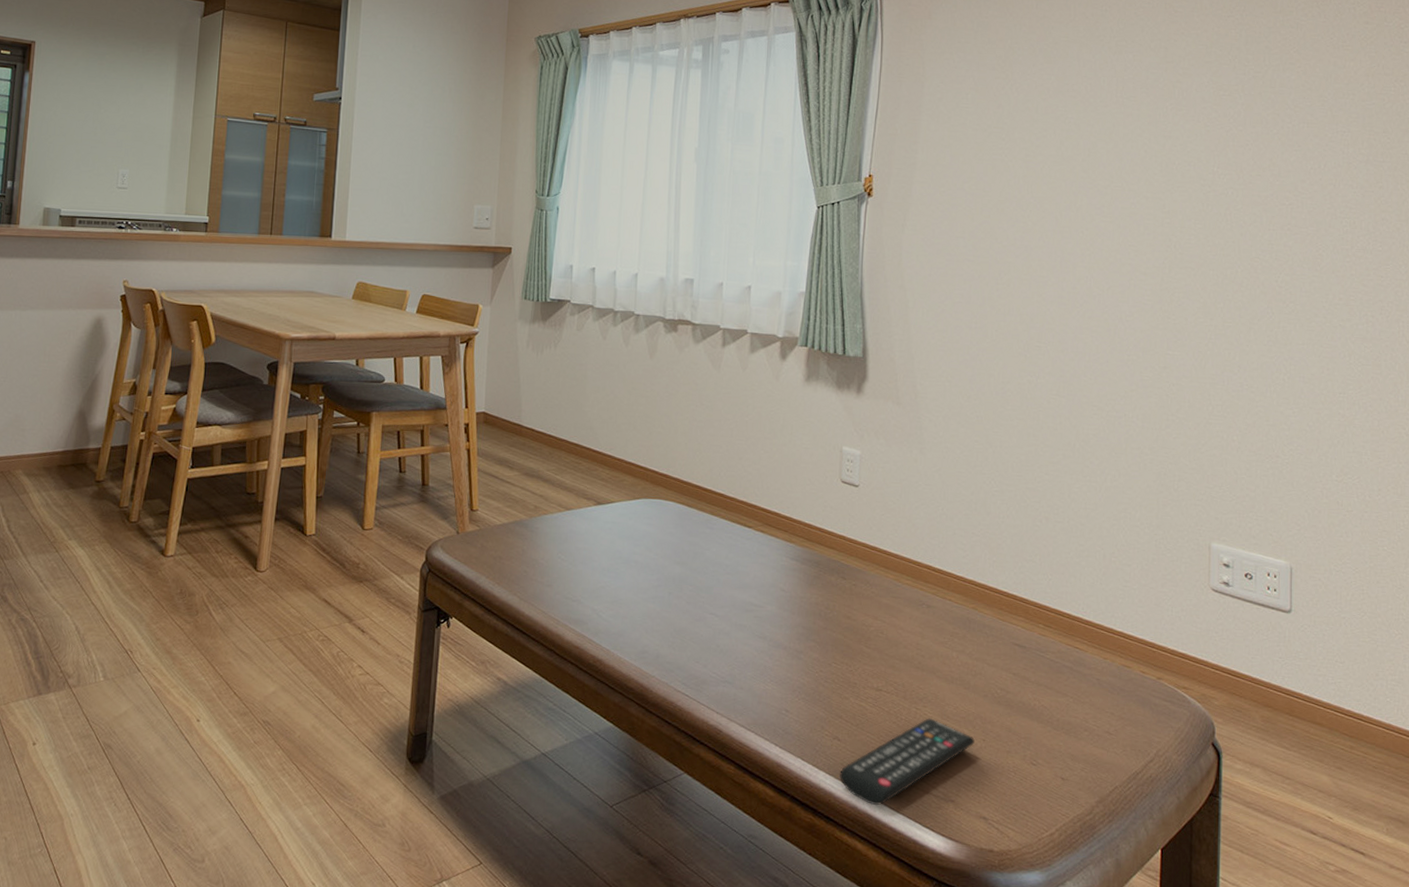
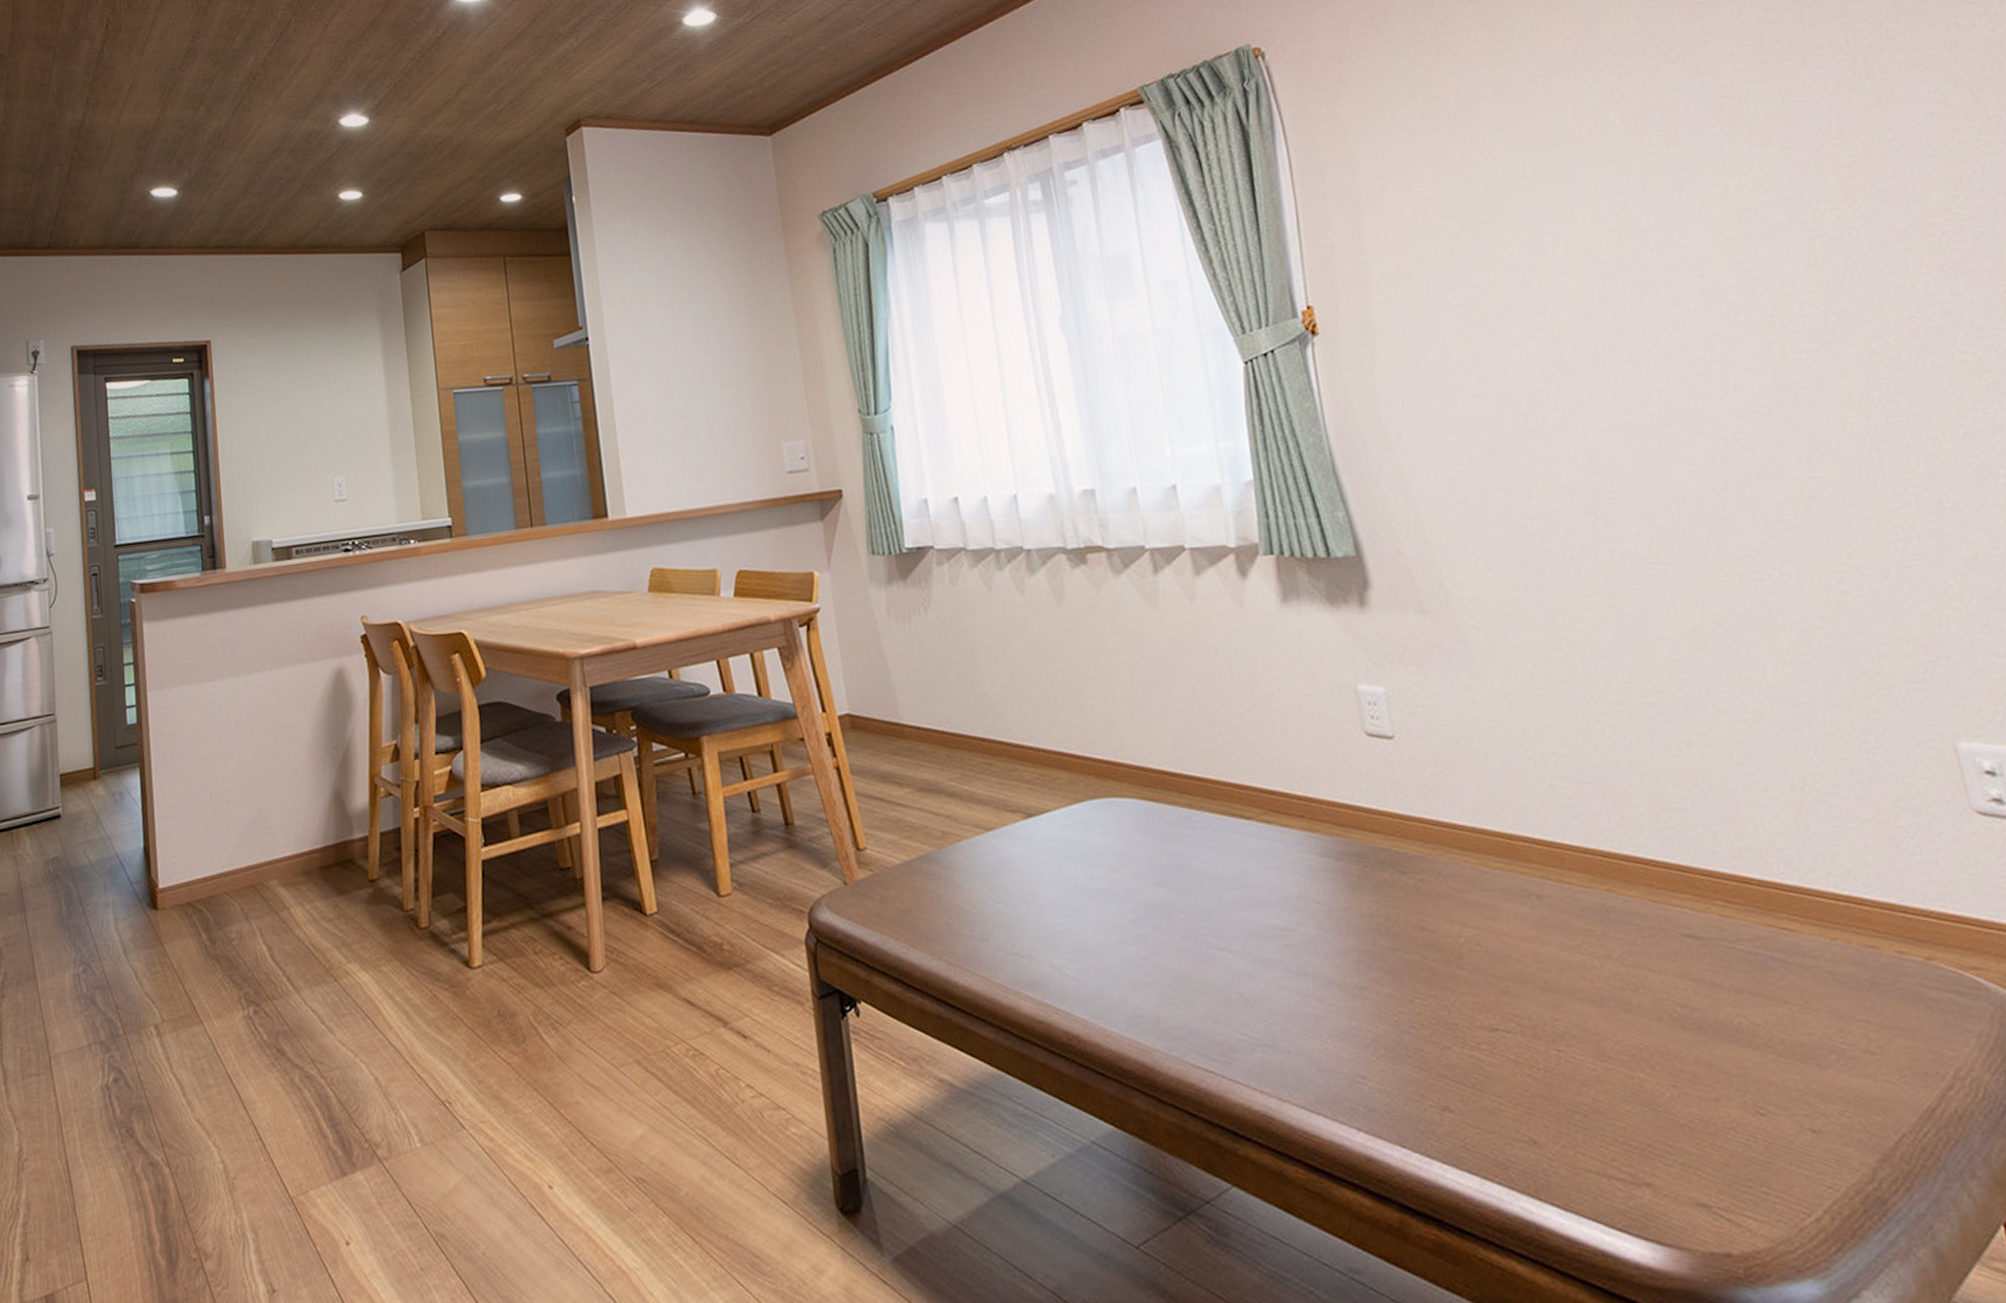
remote control: present [840,718,975,806] -> none [1463,1062,1660,1205]

